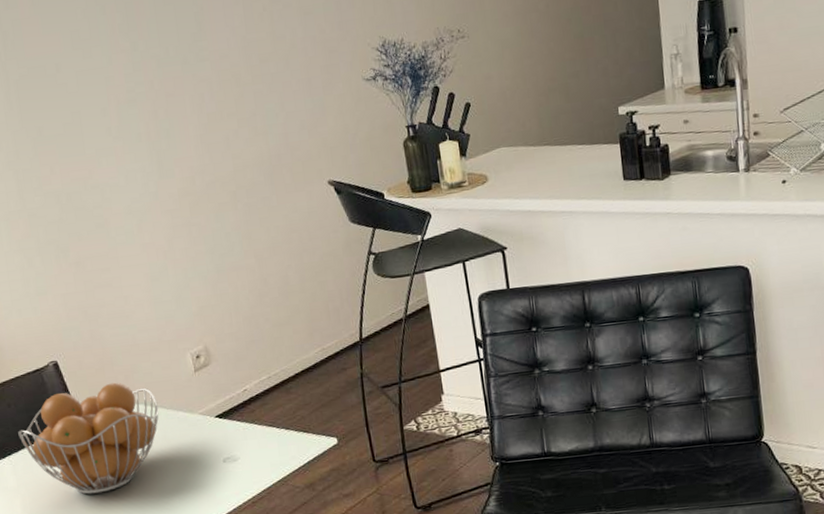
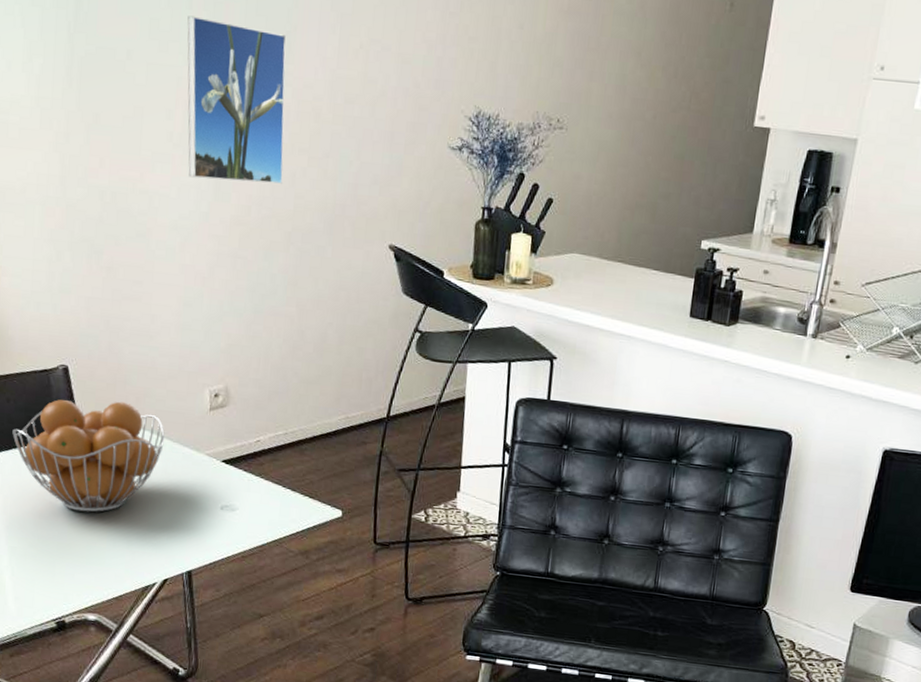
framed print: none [103,16,218,164] -> present [187,15,286,184]

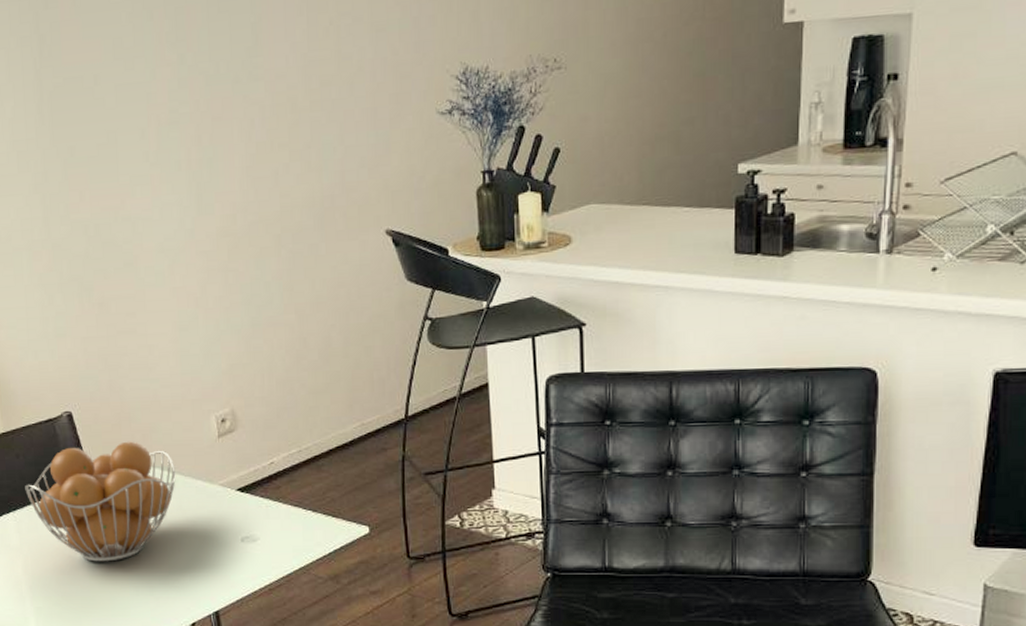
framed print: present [187,15,286,184] -> none [150,26,265,195]

